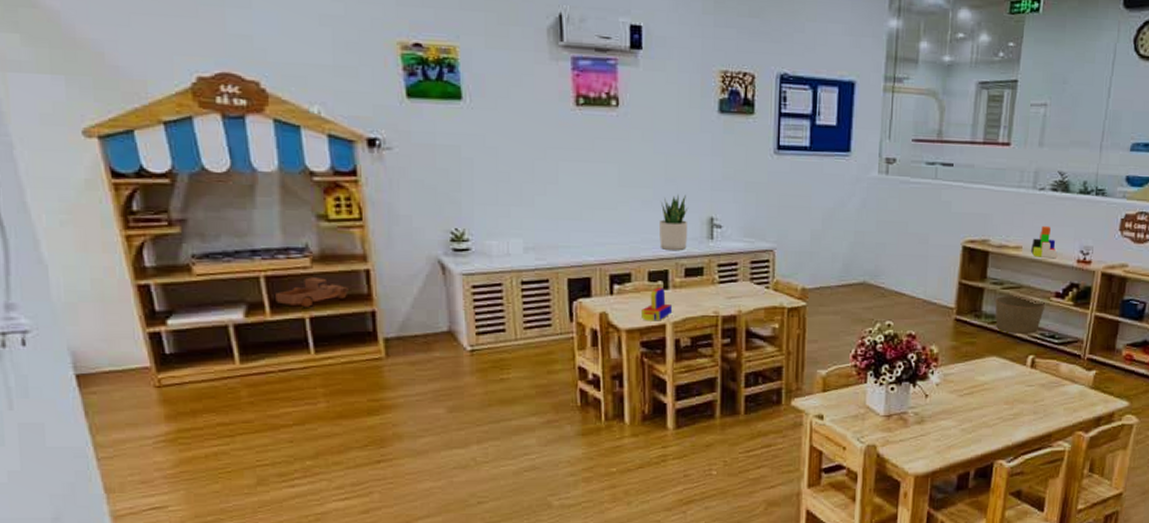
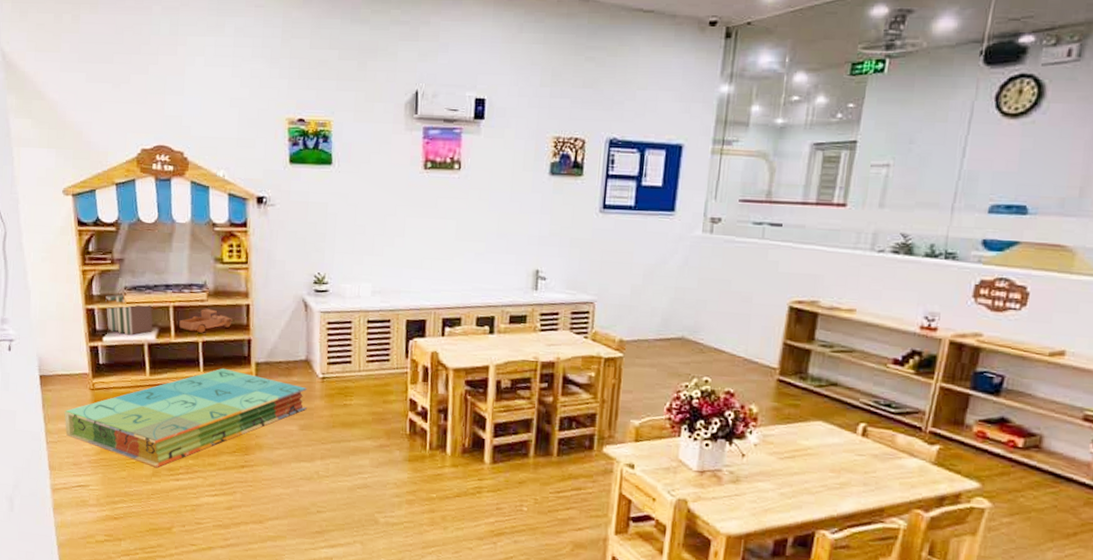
play mat: none [119,347,455,474] -> present [64,368,307,467]
books: none [165,262,239,315] -> present [105,293,153,335]
toy blocks: present [641,288,673,321] -> none [468,332,496,363]
planter: present [659,194,689,251] -> none [488,248,517,300]
basket: present [995,296,1046,334] -> none [823,359,882,401]
toy blocks: present [1031,226,1057,259] -> none [866,289,896,324]

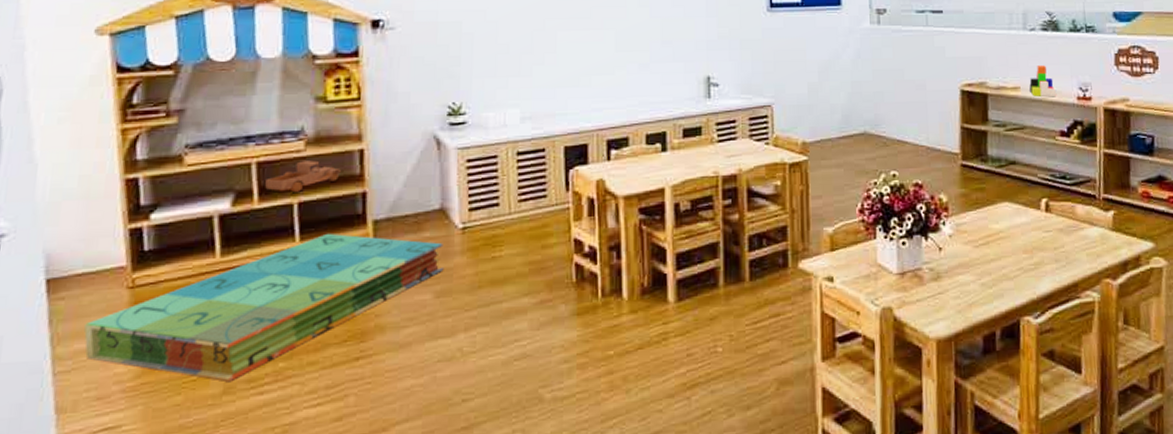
books: present [105,293,153,335] -> none [156,152,227,207]
toy blocks: none [866,289,896,324] -> present [1029,66,1056,98]

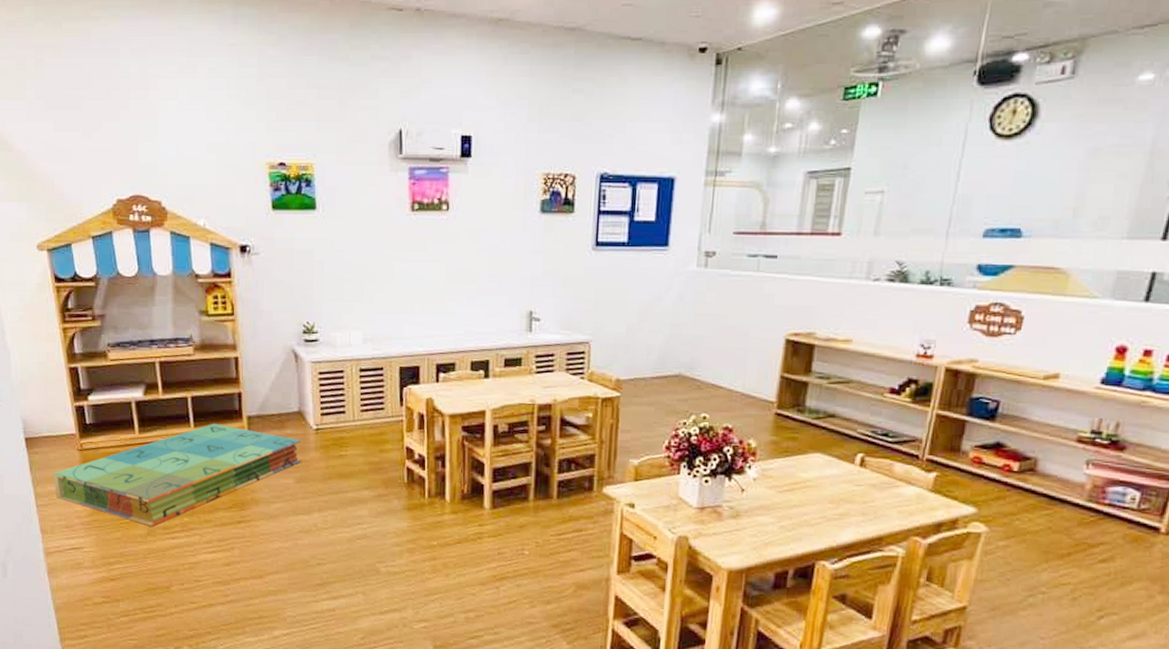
toy truck: present [265,160,342,194] -> none [166,363,222,389]
toy blocks: present [1029,66,1056,98] -> none [863,319,893,353]

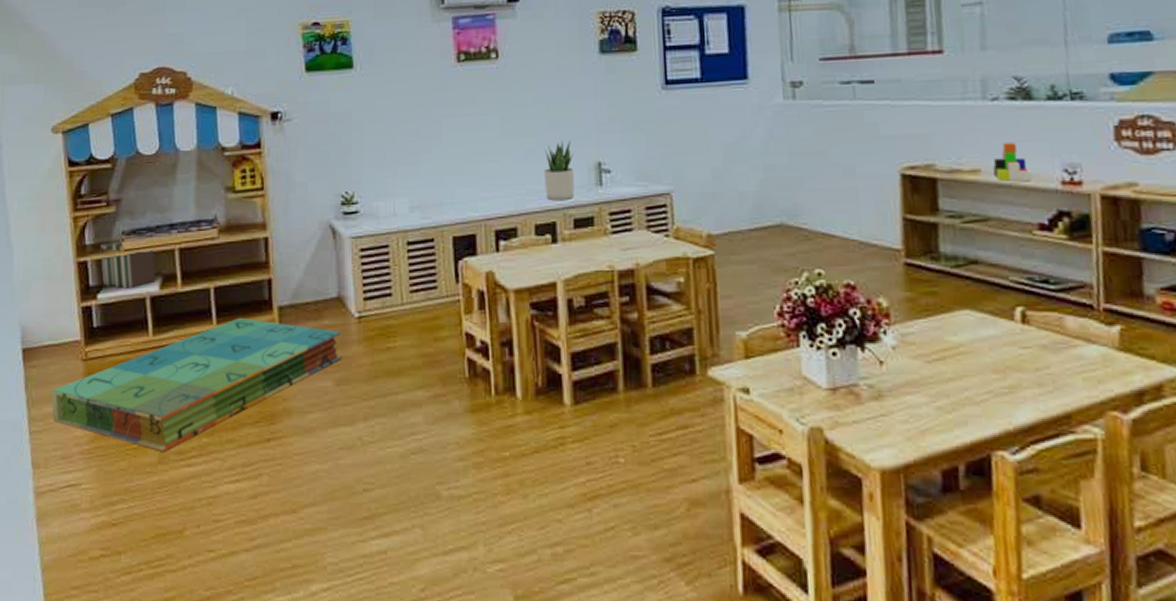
books: none [89,350,140,393] -> present [100,238,156,289]
planter: none [482,290,510,343] -> present [544,140,574,201]
toy blocks: none [863,319,893,353] -> present [993,143,1031,182]

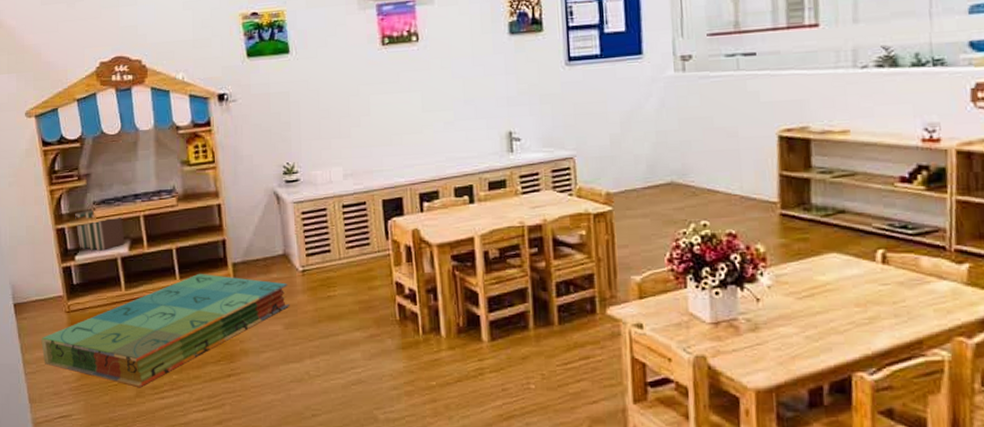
planter: present [544,140,574,201] -> none [462,113,489,167]
toy blocks: present [993,143,1031,182] -> none [861,106,895,141]

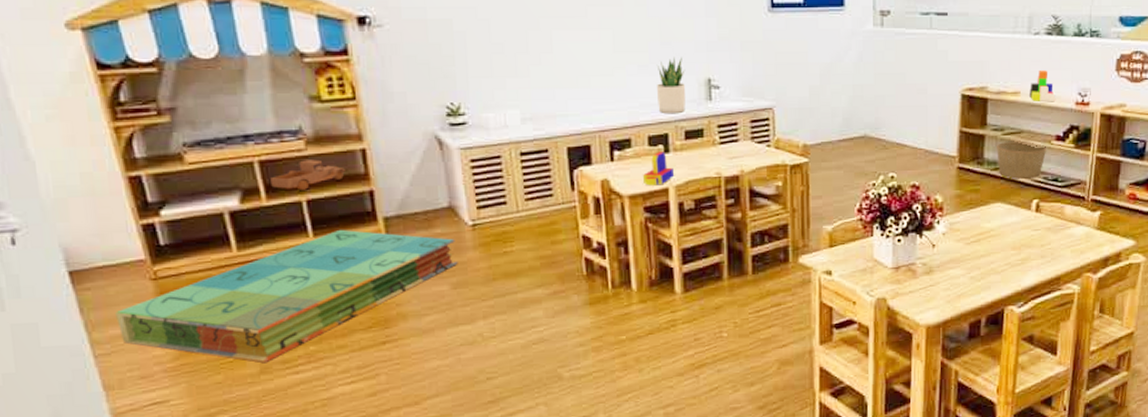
books: present [75,208,125,251] -> none [156,151,234,204]
toy truck: none [151,213,206,241] -> present [270,159,347,192]
toy blocks: none [450,202,480,235] -> present [643,152,675,186]
planter: none [462,113,489,167] -> present [657,57,686,114]
basket: none [826,184,890,226] -> present [997,142,1047,179]
toy blocks: none [861,106,895,141] -> present [1030,70,1055,103]

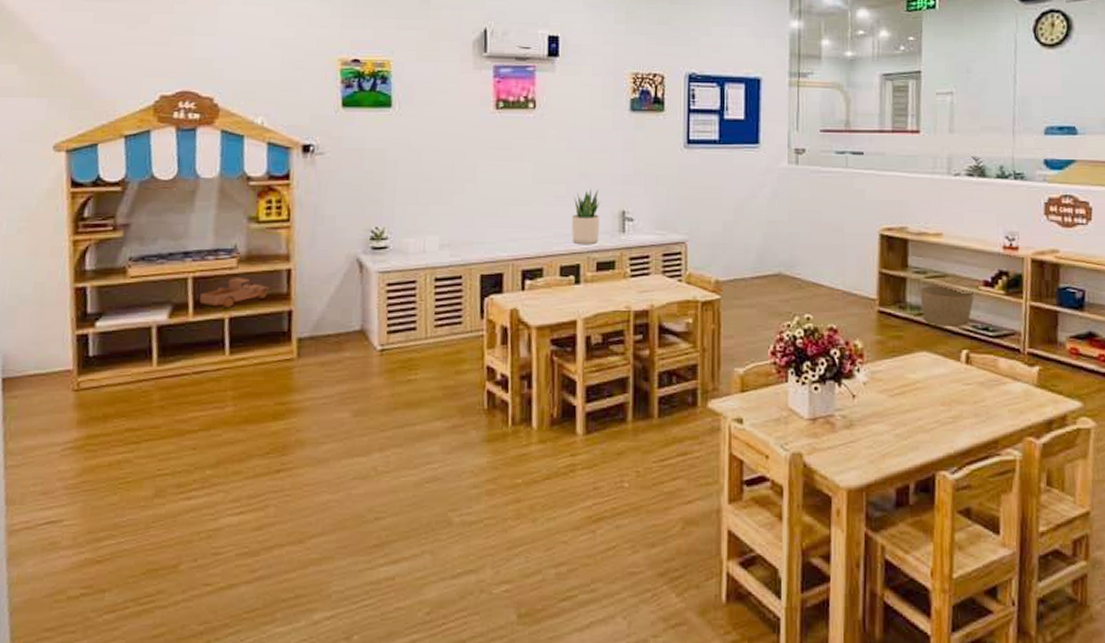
play mat: present [115,229,458,363] -> none [33,348,362,485]
toy blocks: present [643,152,675,186] -> none [552,282,584,317]
toy blocks: present [1030,70,1055,103] -> none [952,212,980,246]

